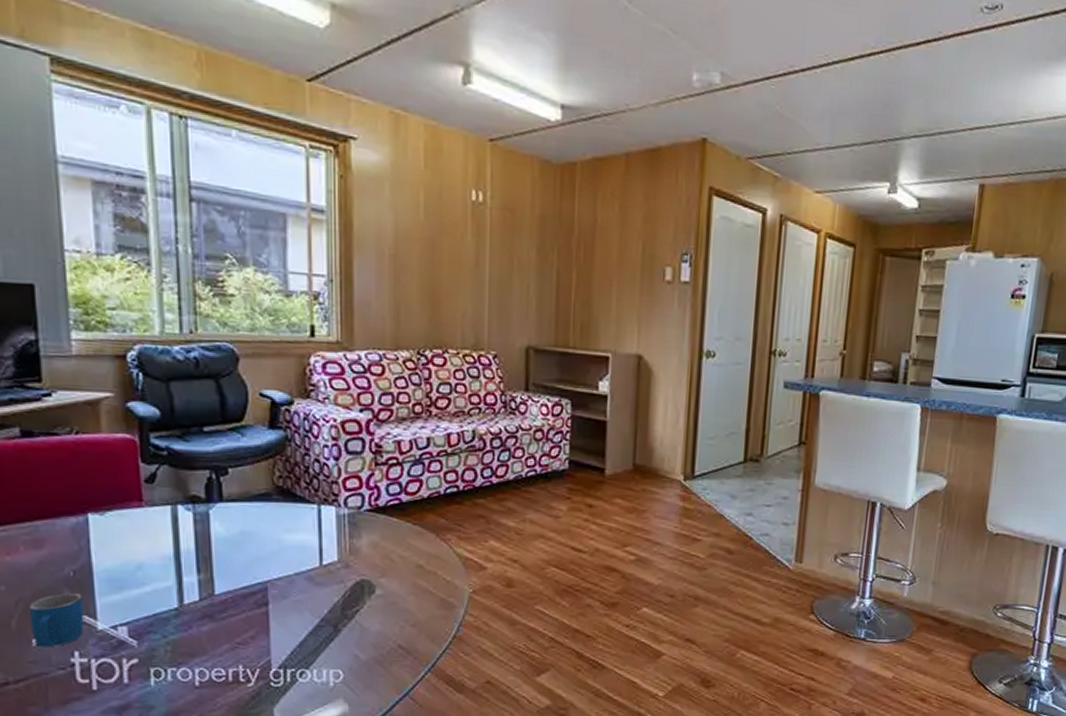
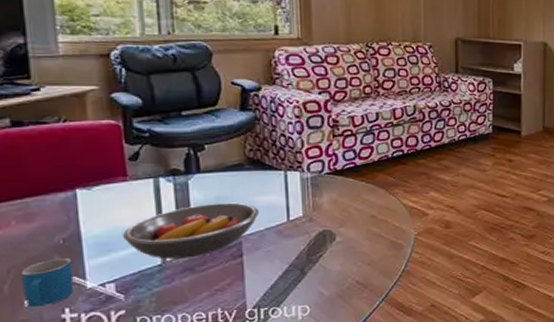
fruit bowl: none [137,539,289,603] -> present [123,202,260,259]

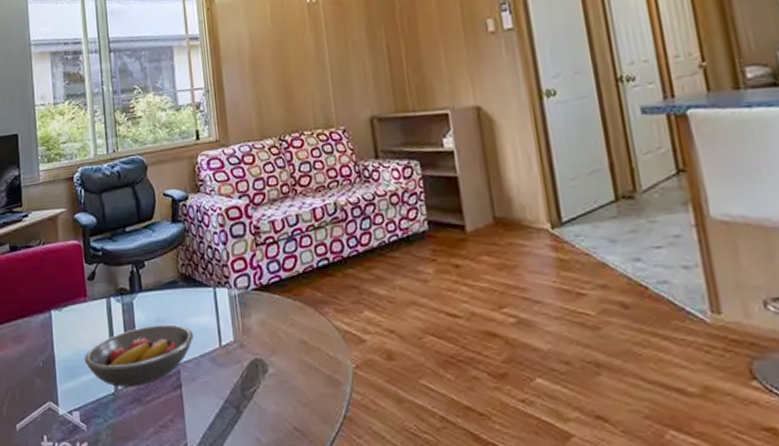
mug: present [20,258,74,307] -> none [14,381,50,432]

